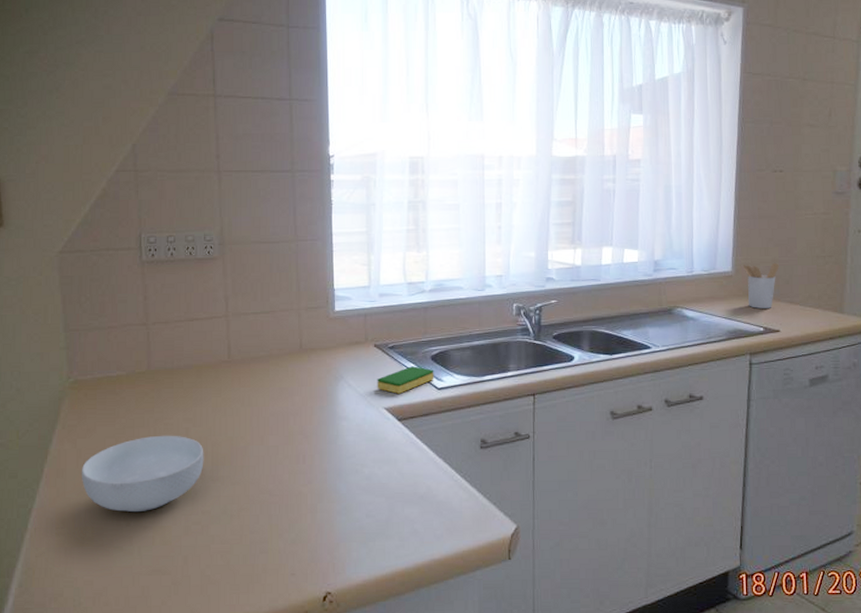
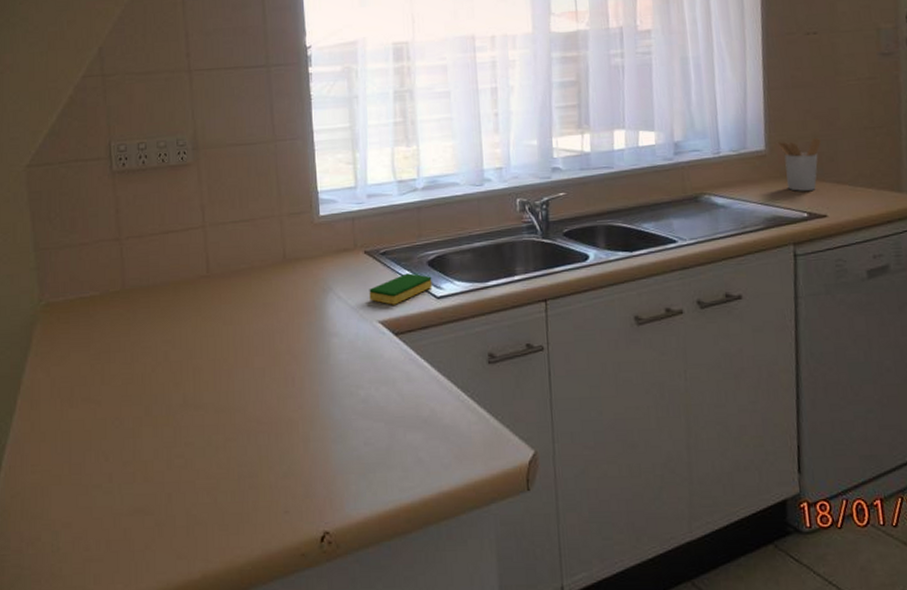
cereal bowl: present [81,435,204,513] -> none [55,359,185,446]

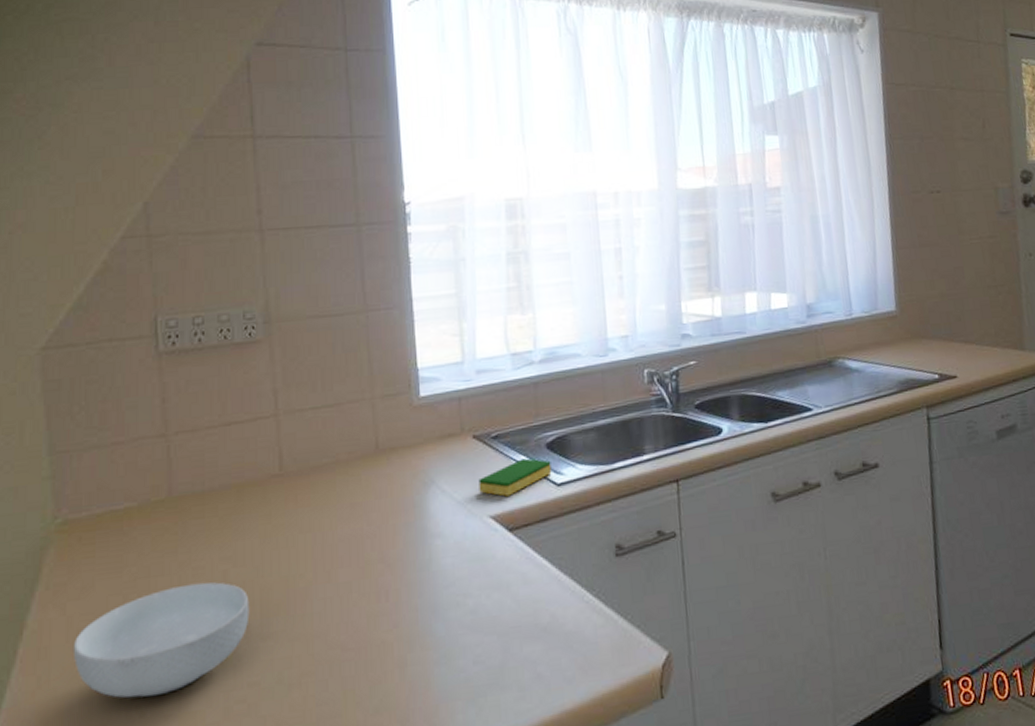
cereal bowl: none [55,359,185,446] -> present [73,582,250,699]
utensil holder: present [777,137,821,191] -> none [907,296,948,353]

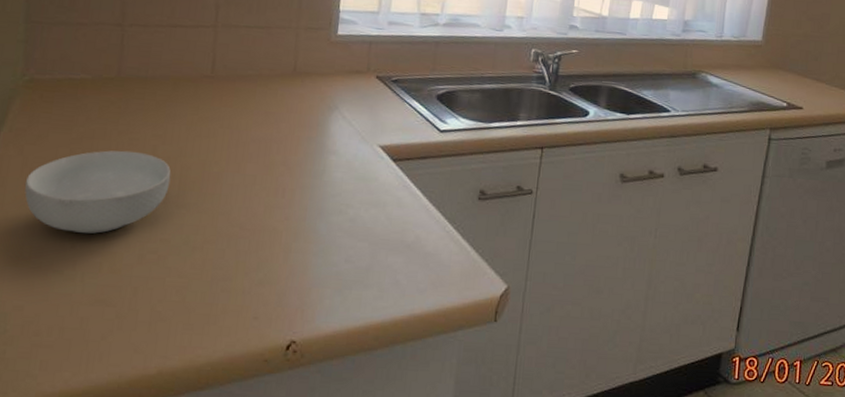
dish sponge: present [478,458,552,497] -> none [374,103,438,132]

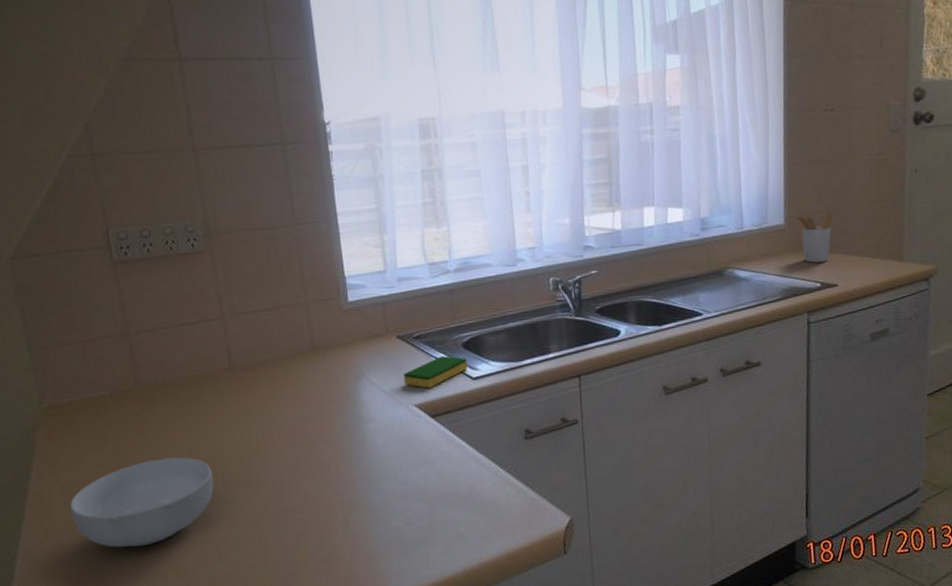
dish sponge: none [374,103,438,132] -> present [403,355,468,388]
utensil holder: none [773,35,810,84] -> present [795,211,834,263]

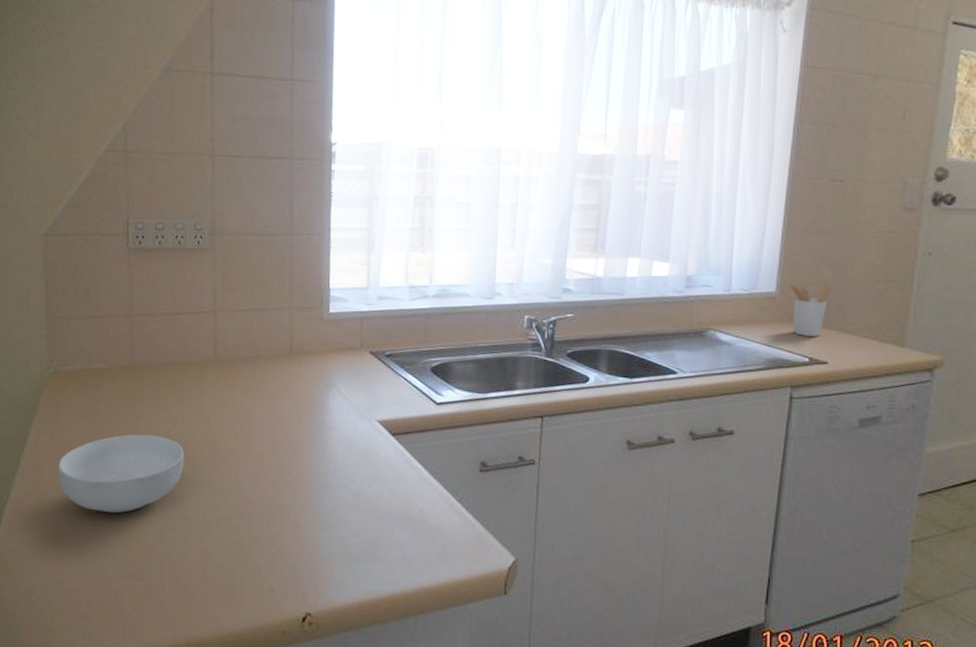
dish sponge: present [403,355,468,388] -> none [371,377,433,407]

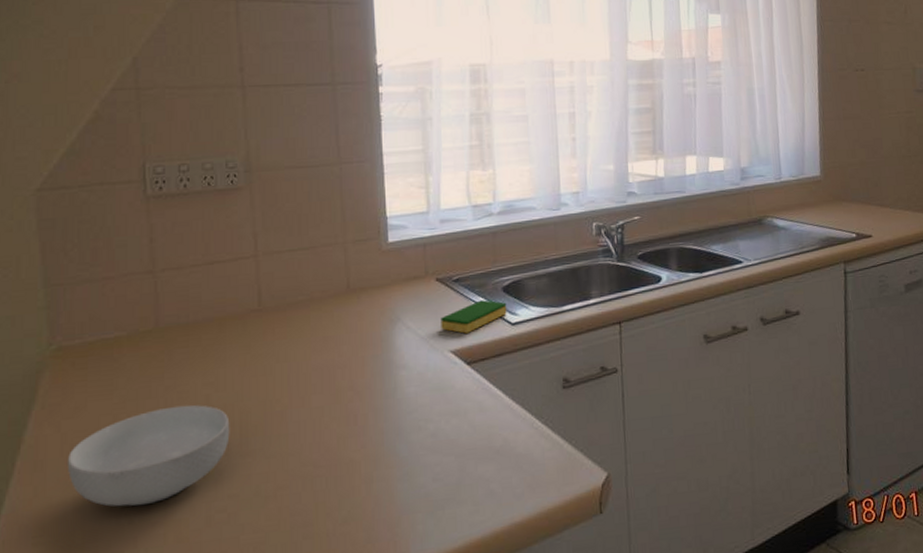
dish sponge: none [371,377,433,407] -> present [440,300,507,334]
utensil holder: present [789,284,832,337] -> none [831,164,867,214]

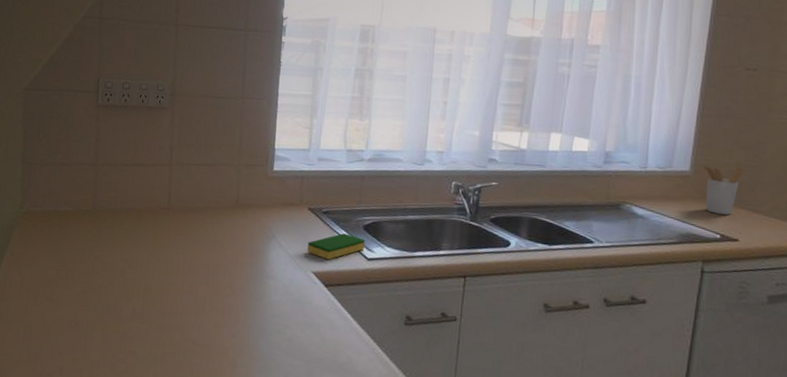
cereal bowl: present [67,405,230,507] -> none [23,272,136,344]
utensil holder: none [831,164,867,214] -> present [702,165,744,215]

